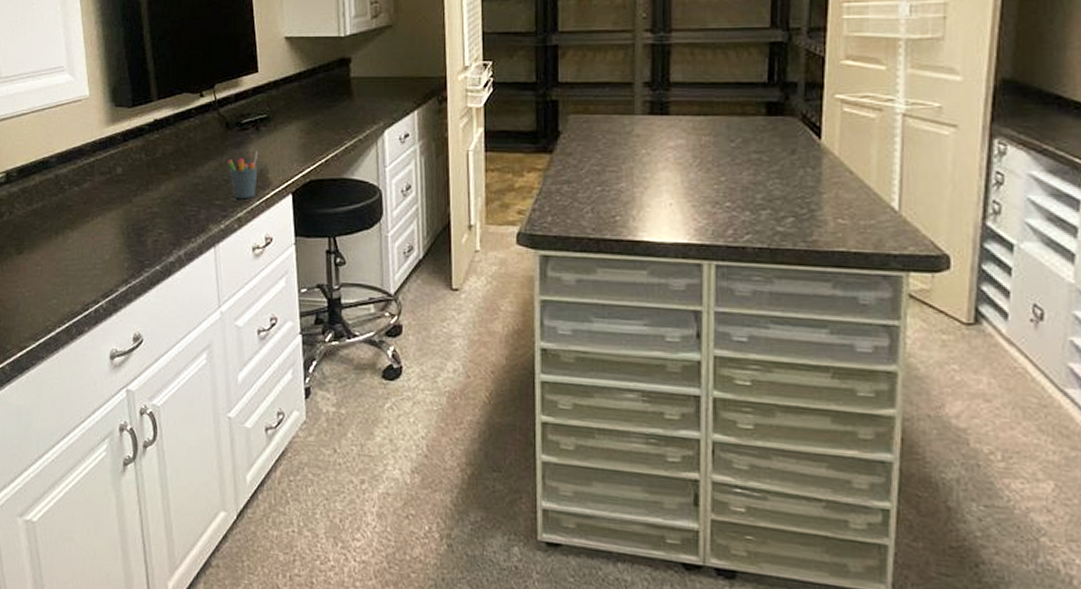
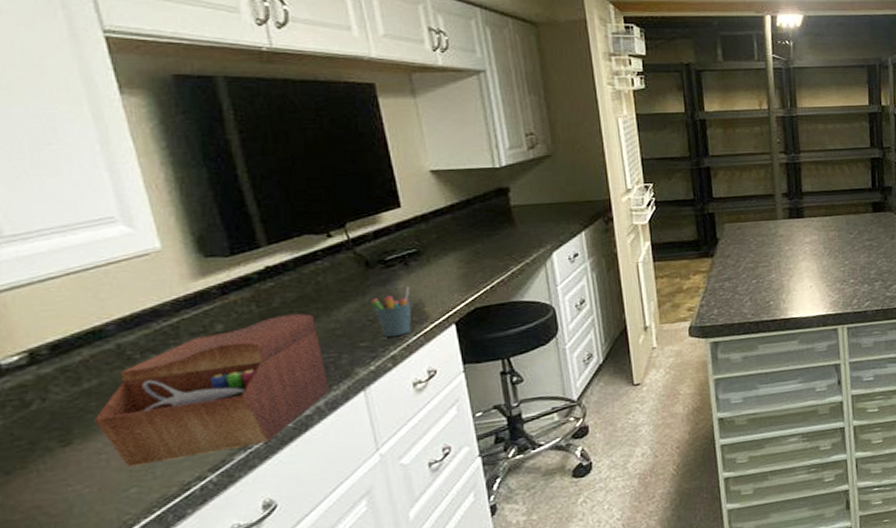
sewing box: none [37,165,189,281] -> present [94,313,329,467]

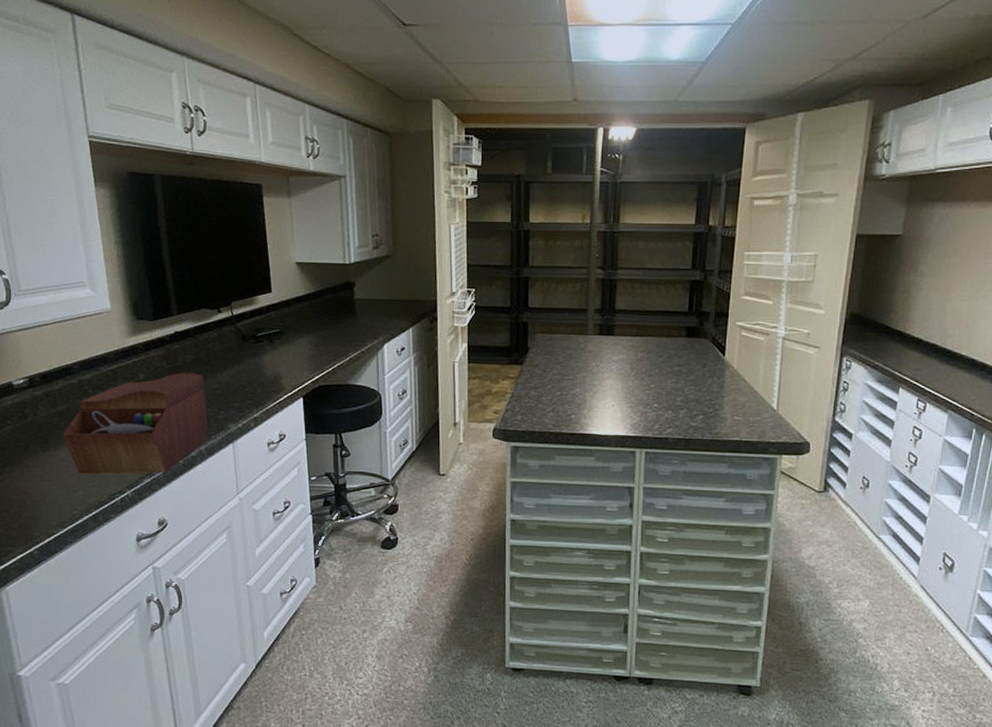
pen holder: present [371,287,412,338] -> none [244,361,273,402]

